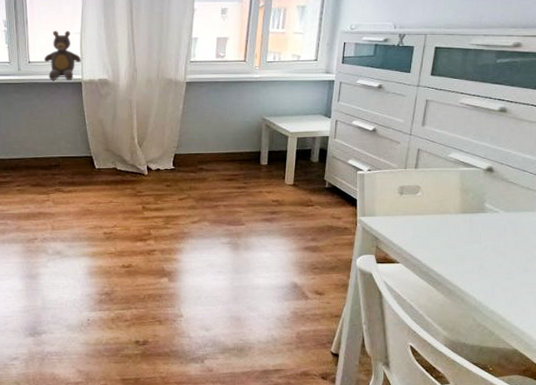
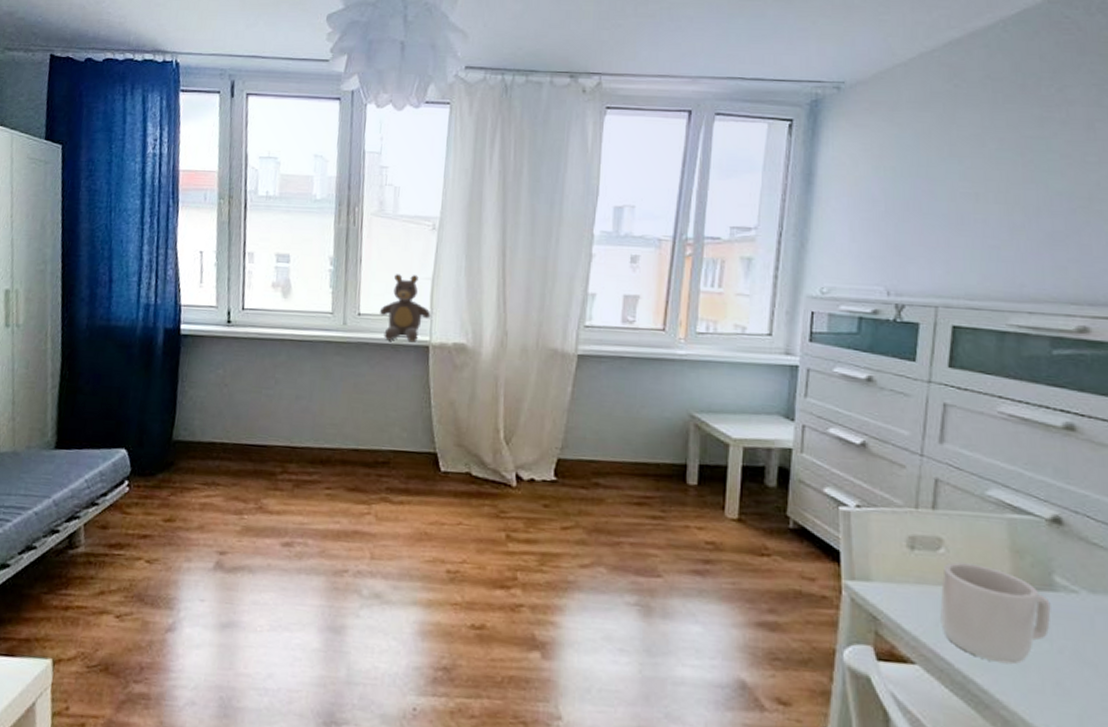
mug: none [416,200,482,258] -> present [940,562,1051,665]

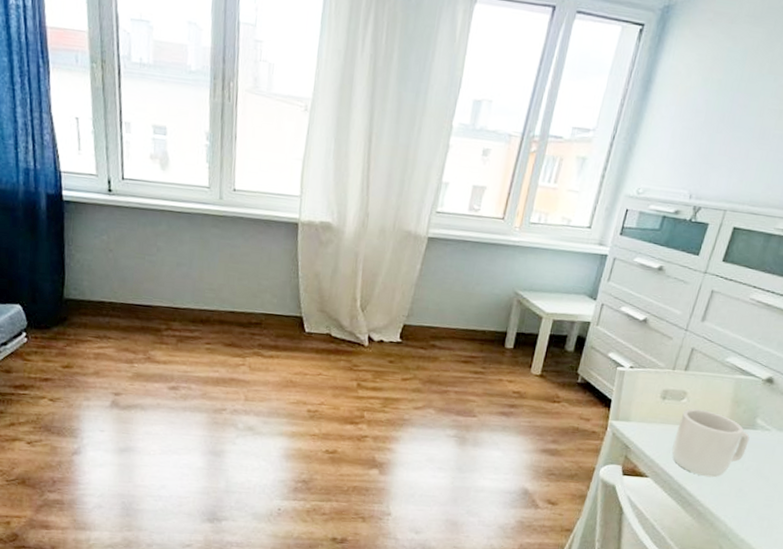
teddy bear: present [379,274,431,343] -> none [253,153,301,219]

